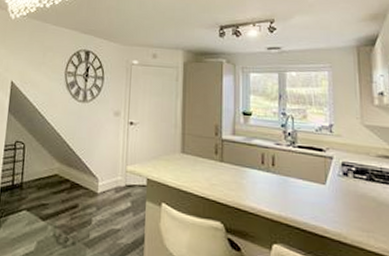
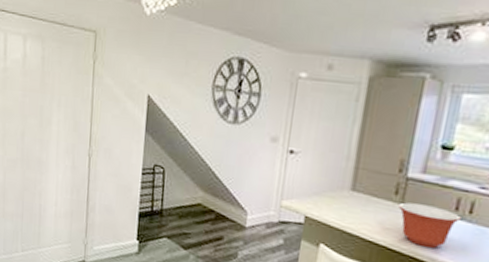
mixing bowl: none [220,160,267,198] -> present [399,202,461,248]

